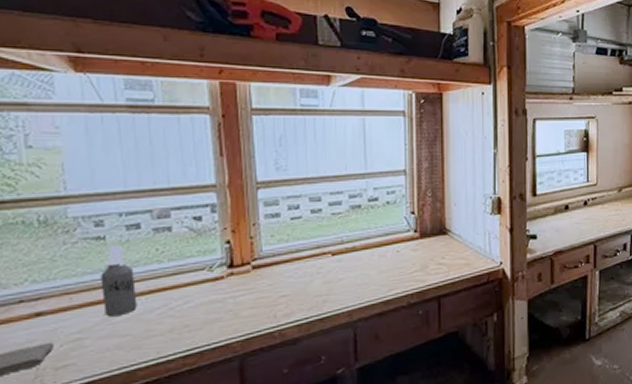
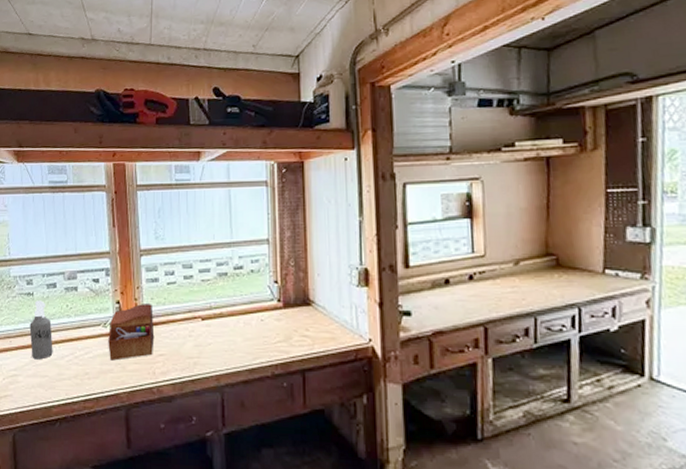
sewing box: none [215,242,276,308] -> present [108,304,155,361]

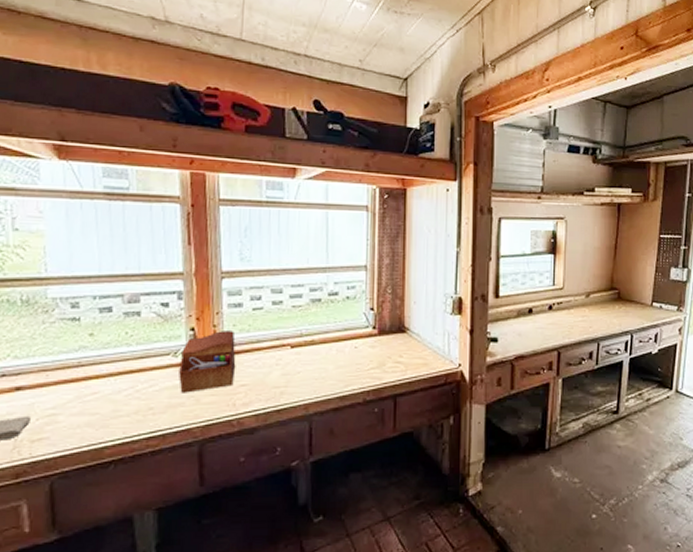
spray bottle: present [29,300,53,360] -> none [74,327,107,395]

